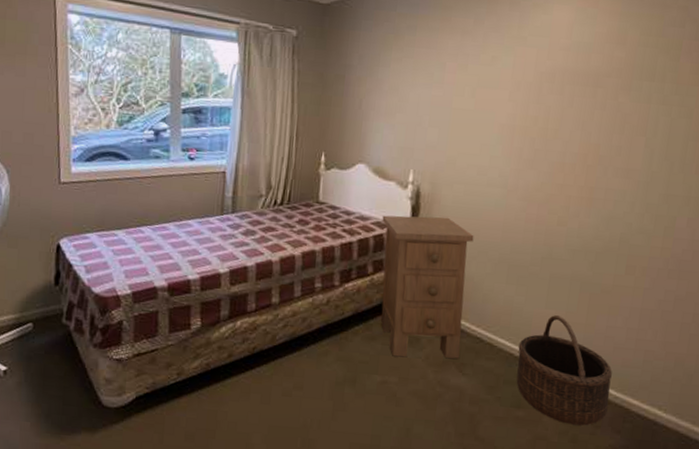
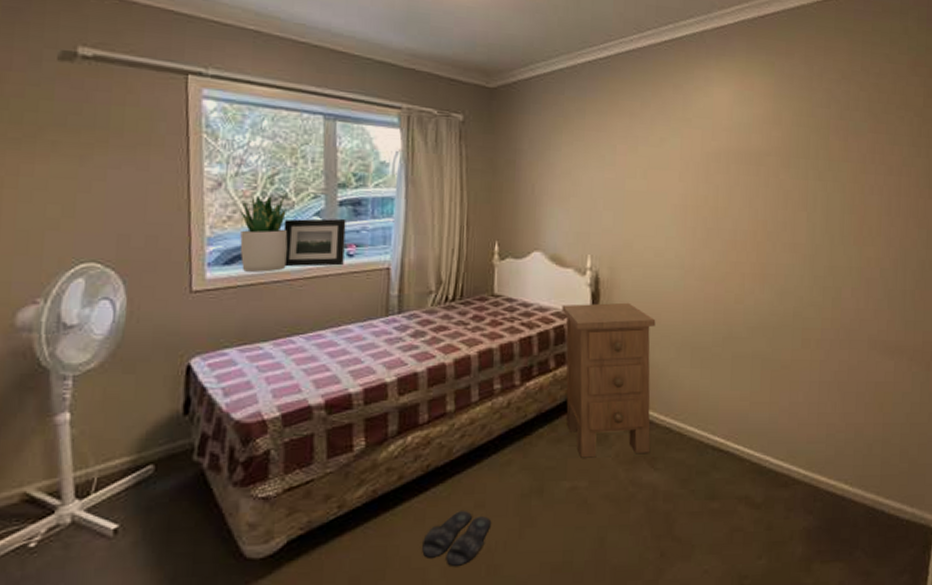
planter: none [99,98,139,170] -> present [240,191,288,273]
picture frame: none [135,123,188,168] -> present [283,218,346,267]
slippers: none [247,390,308,436] -> present [422,511,492,566]
basket: present [516,314,612,426] -> none [707,395,799,511]

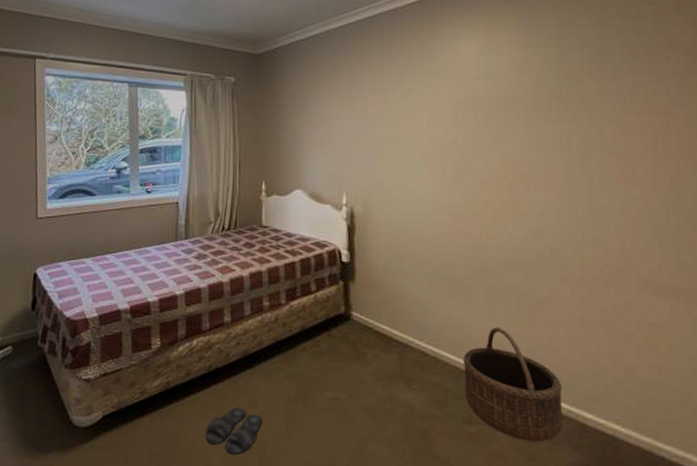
planter: present [240,191,288,273] -> none [70,143,103,205]
picture frame: present [283,218,346,267] -> none [100,163,145,201]
nightstand: present [561,302,656,458] -> none [321,235,409,374]
basket: none [707,395,799,511] -> present [463,326,563,442]

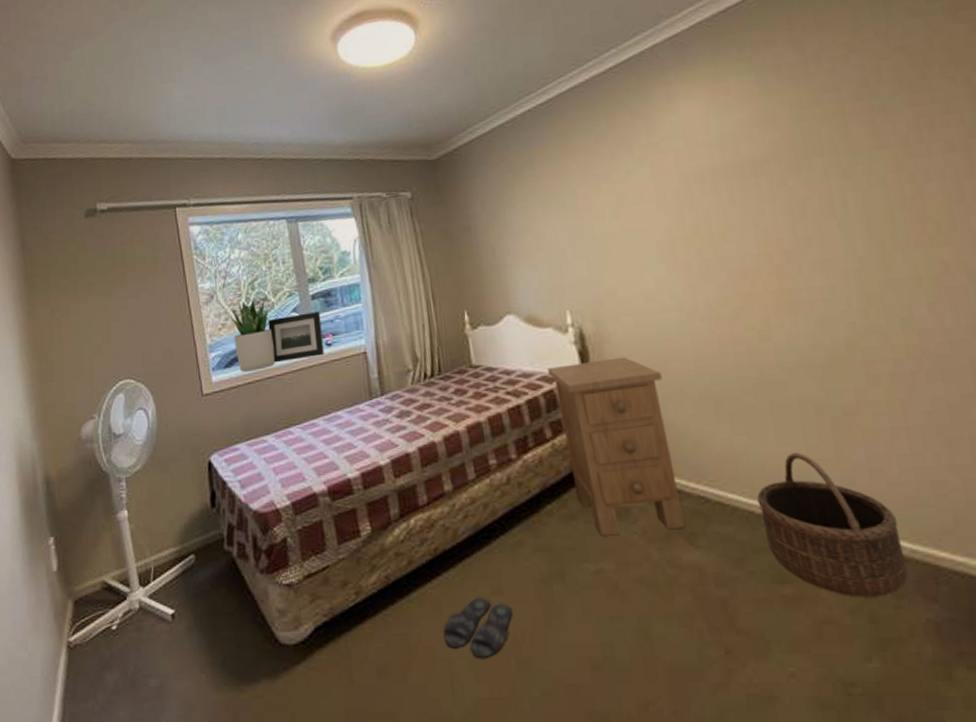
planter: none [70,143,103,205] -> present [231,296,275,372]
picture frame: none [100,163,145,201] -> present [267,312,324,363]
nightstand: none [321,235,409,374] -> present [547,356,685,536]

